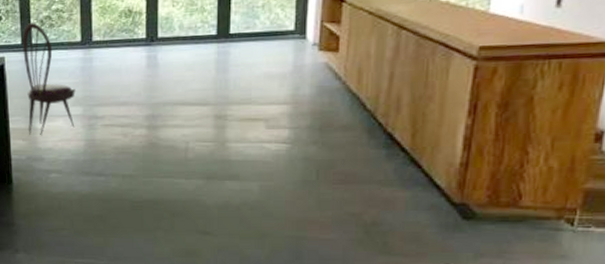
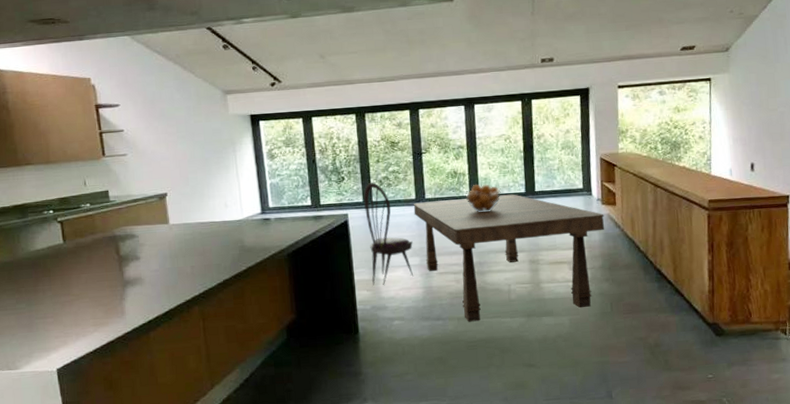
dining table: none [78,37,320,180] -> present [413,194,604,322]
fruit basket: none [140,24,185,58] -> present [465,184,501,212]

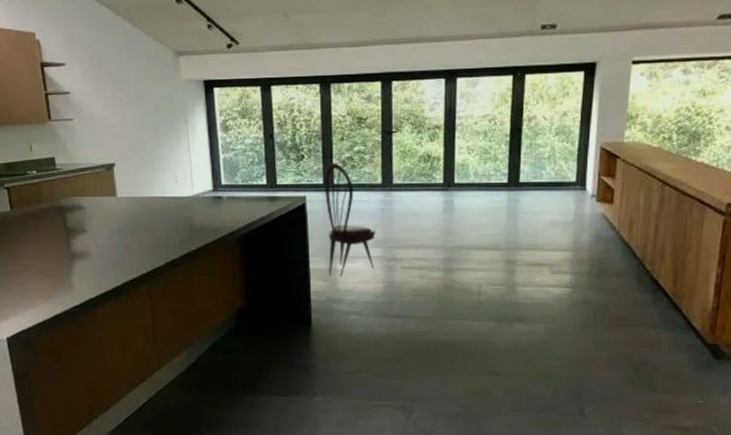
dining table: present [413,194,604,322] -> none [379,184,598,322]
fruit basket: present [465,184,501,212] -> none [438,171,480,203]

